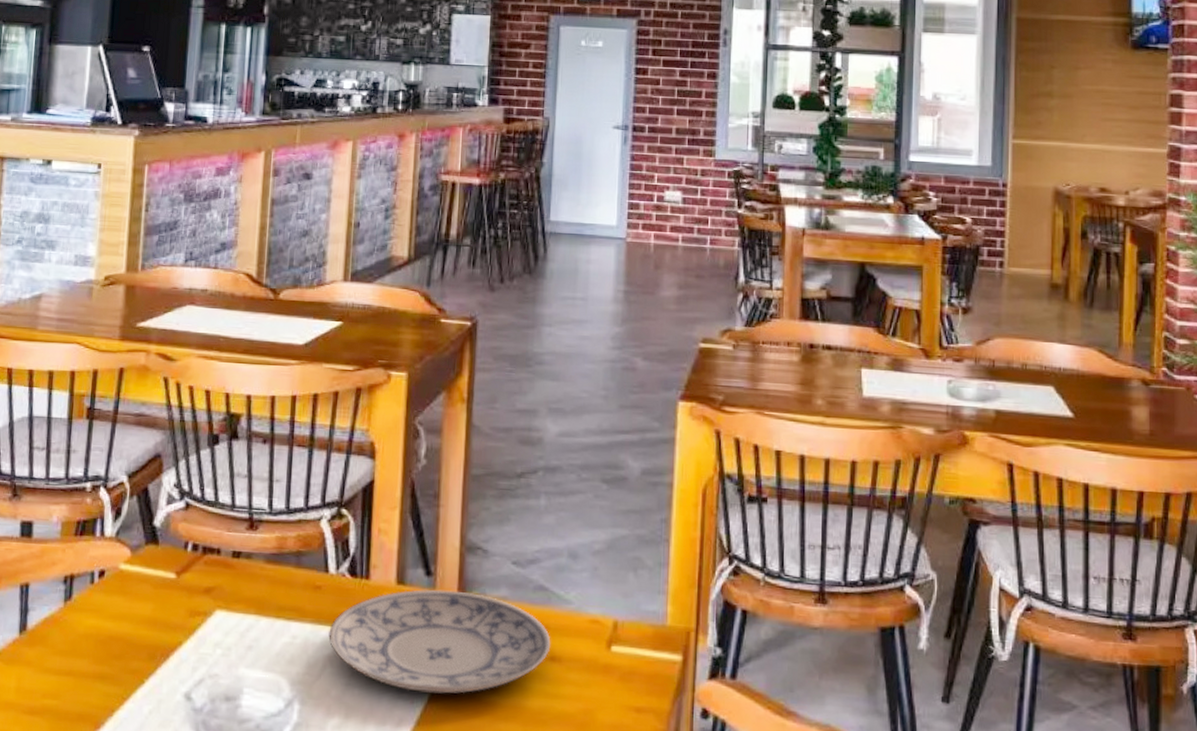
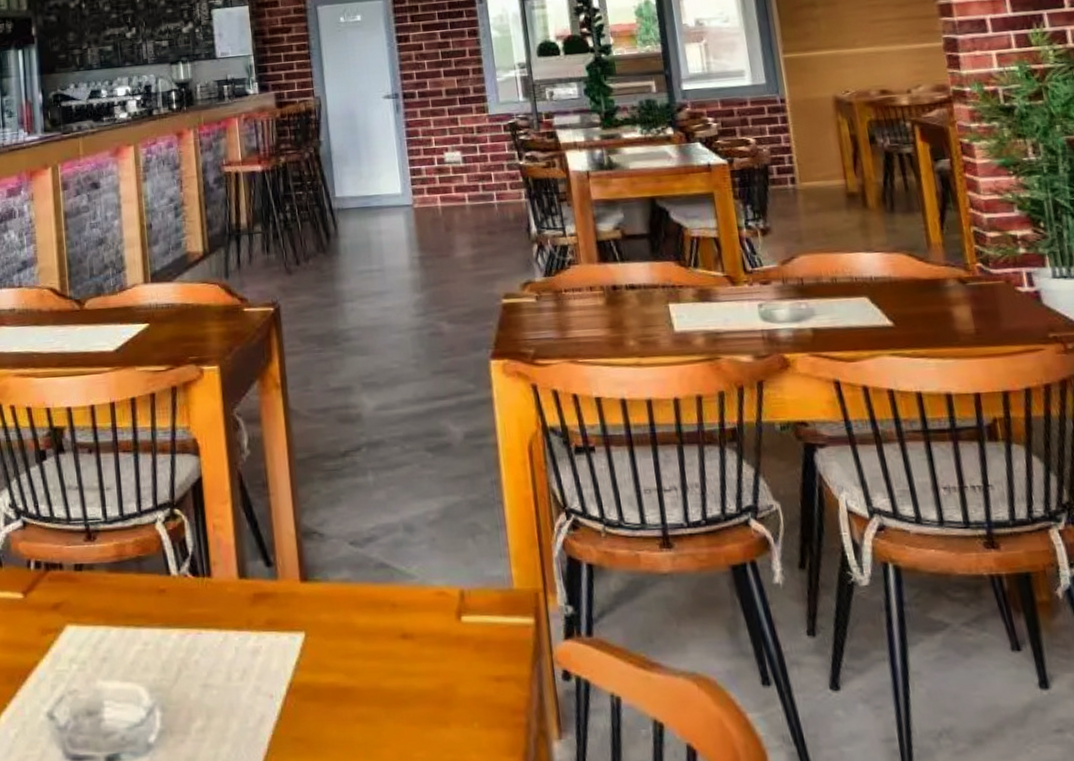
plate: present [328,589,551,694] -> none [179,578,401,685]

